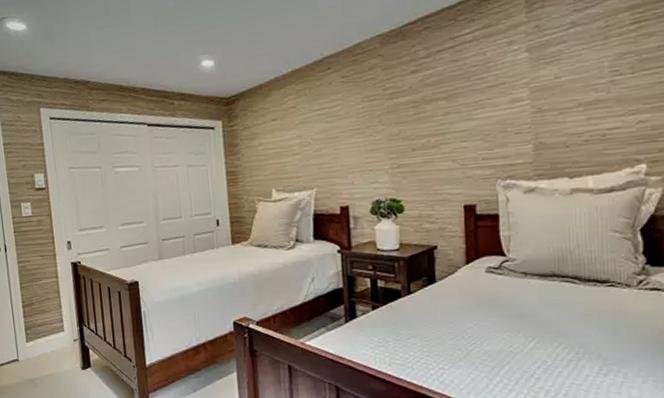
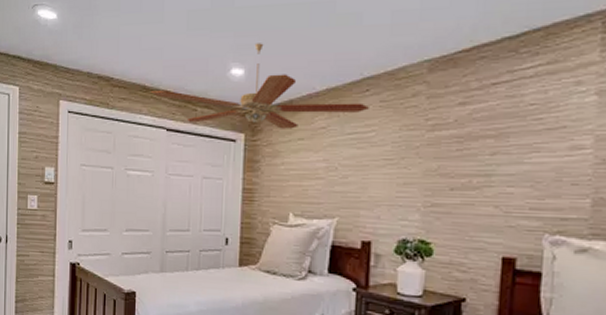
ceiling fan: none [128,34,332,115] -> present [151,43,369,129]

